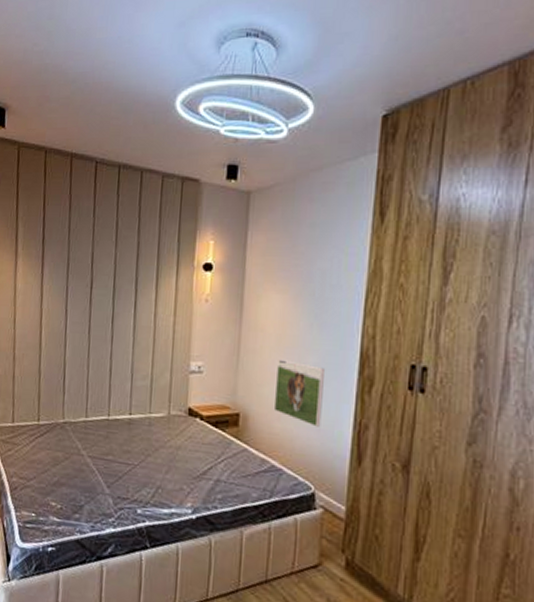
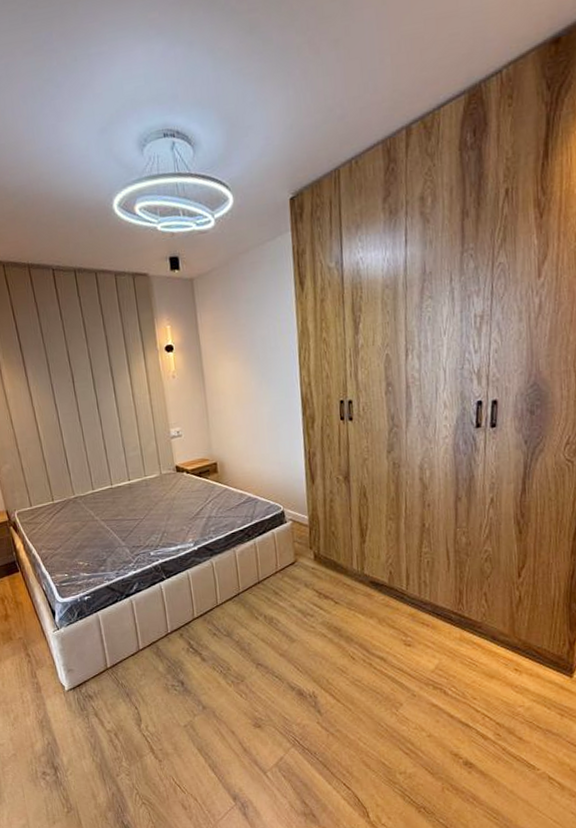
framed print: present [273,359,324,427] -> none [239,413,280,462]

